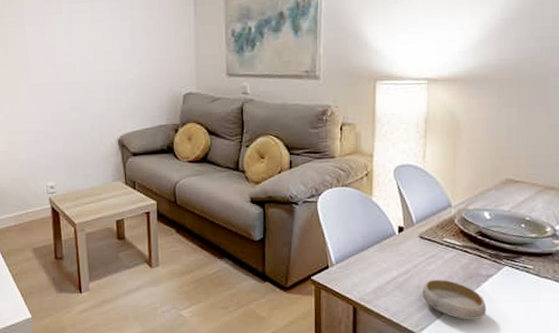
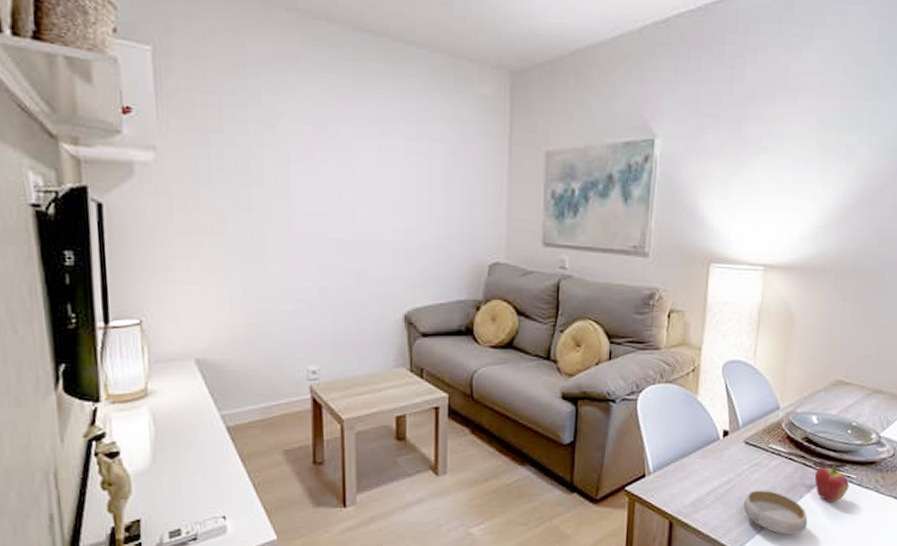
fruit: none [490,256,527,291] -> present [814,464,849,502]

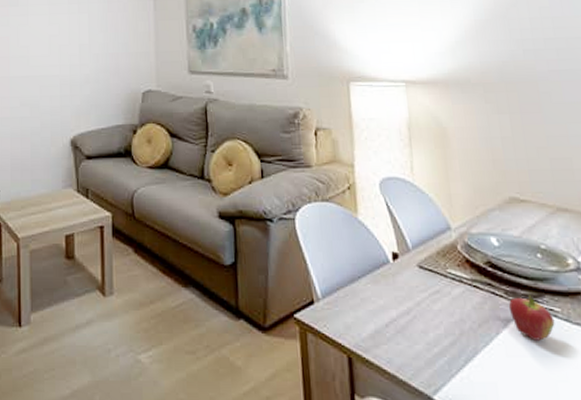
bowl: present [743,490,808,535] -> none [430,323,514,379]

